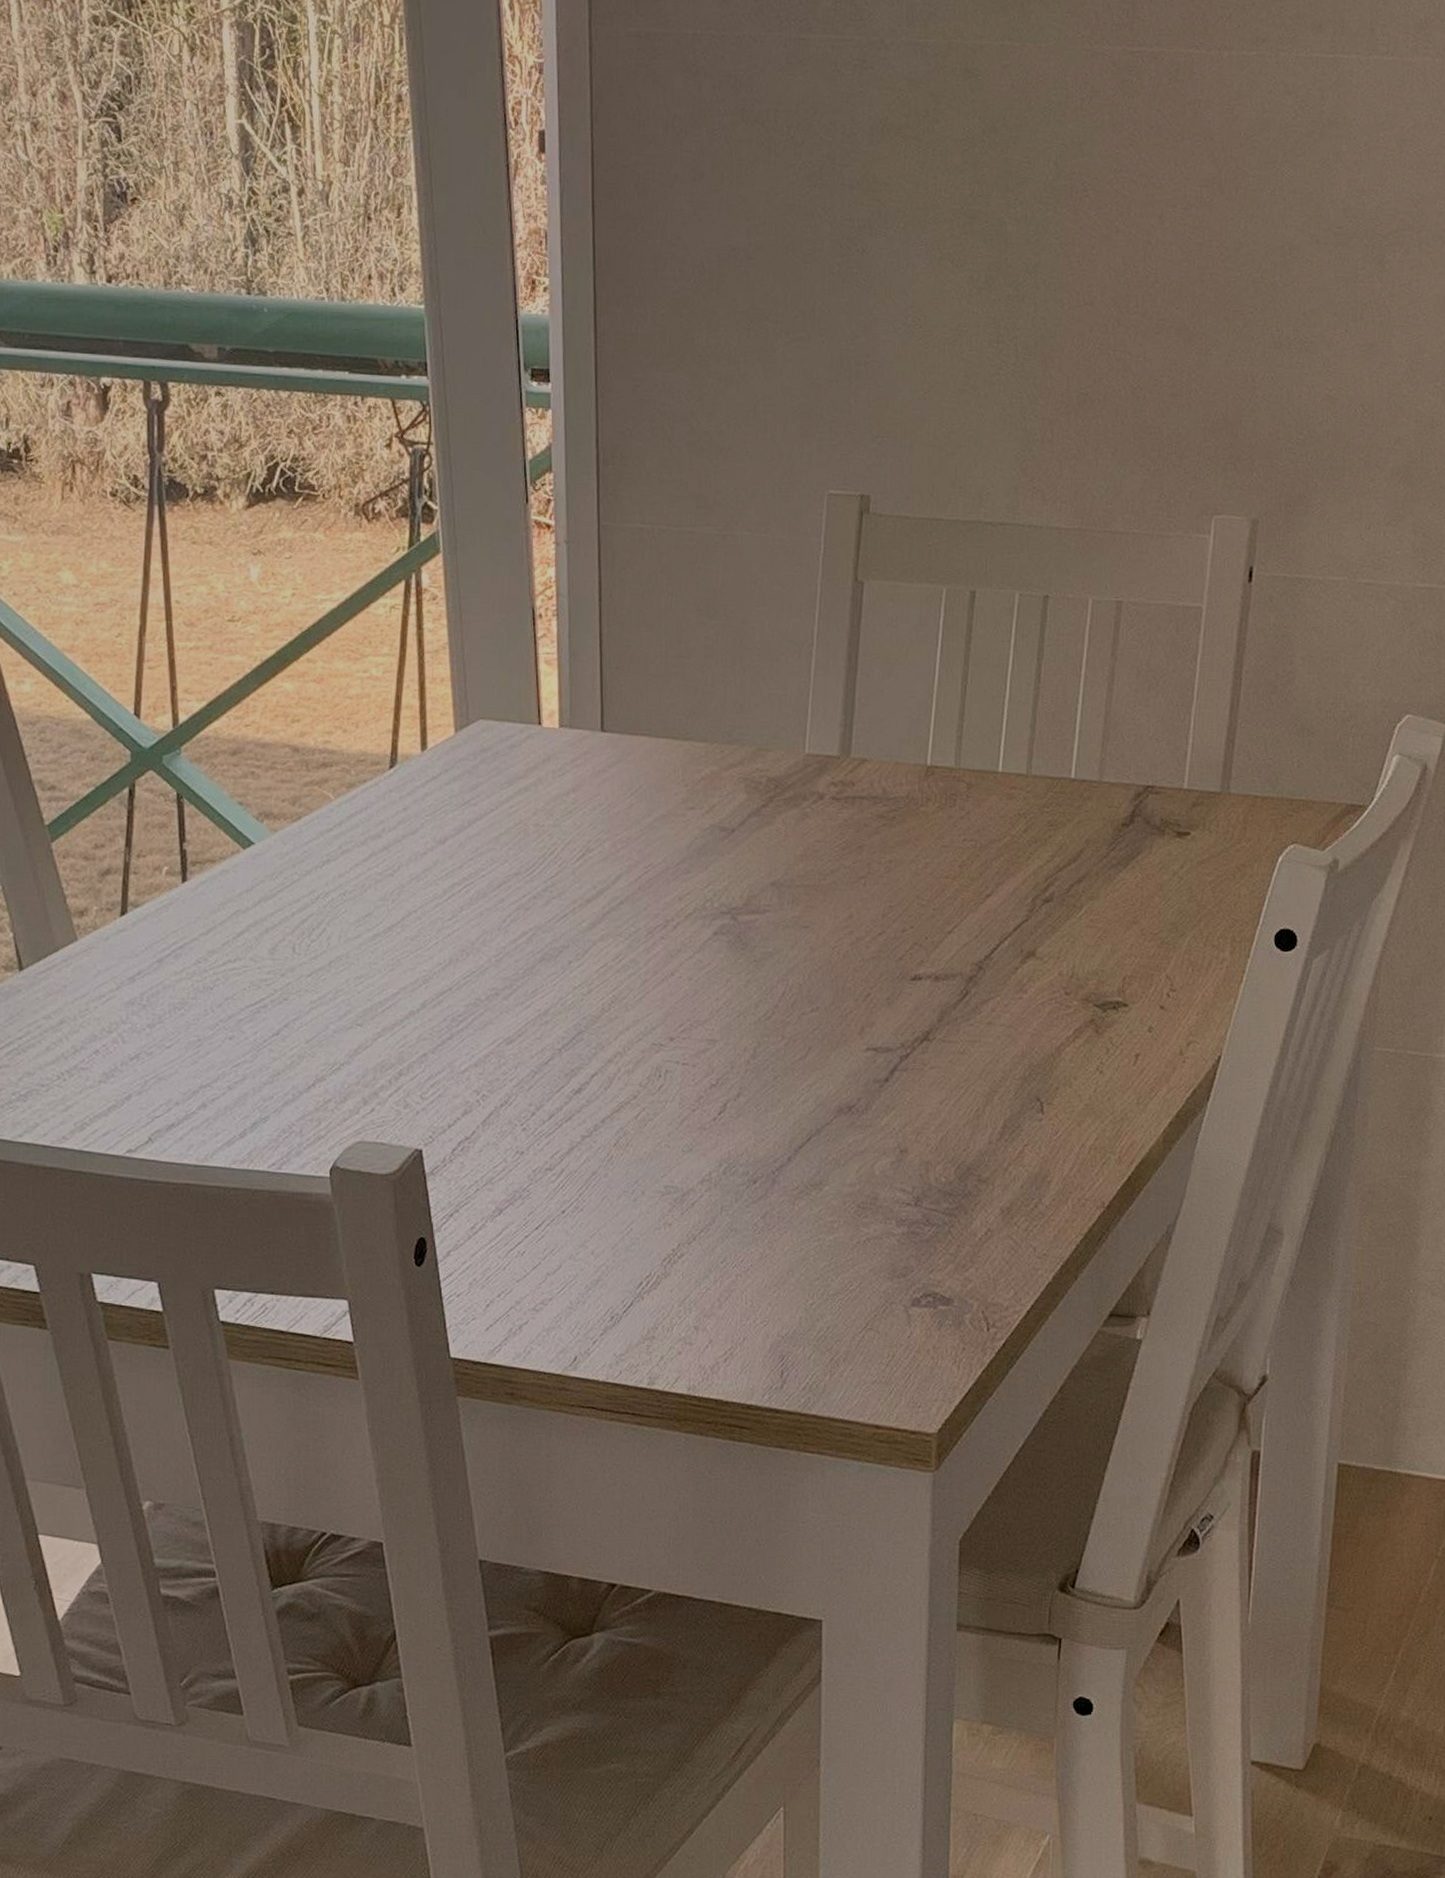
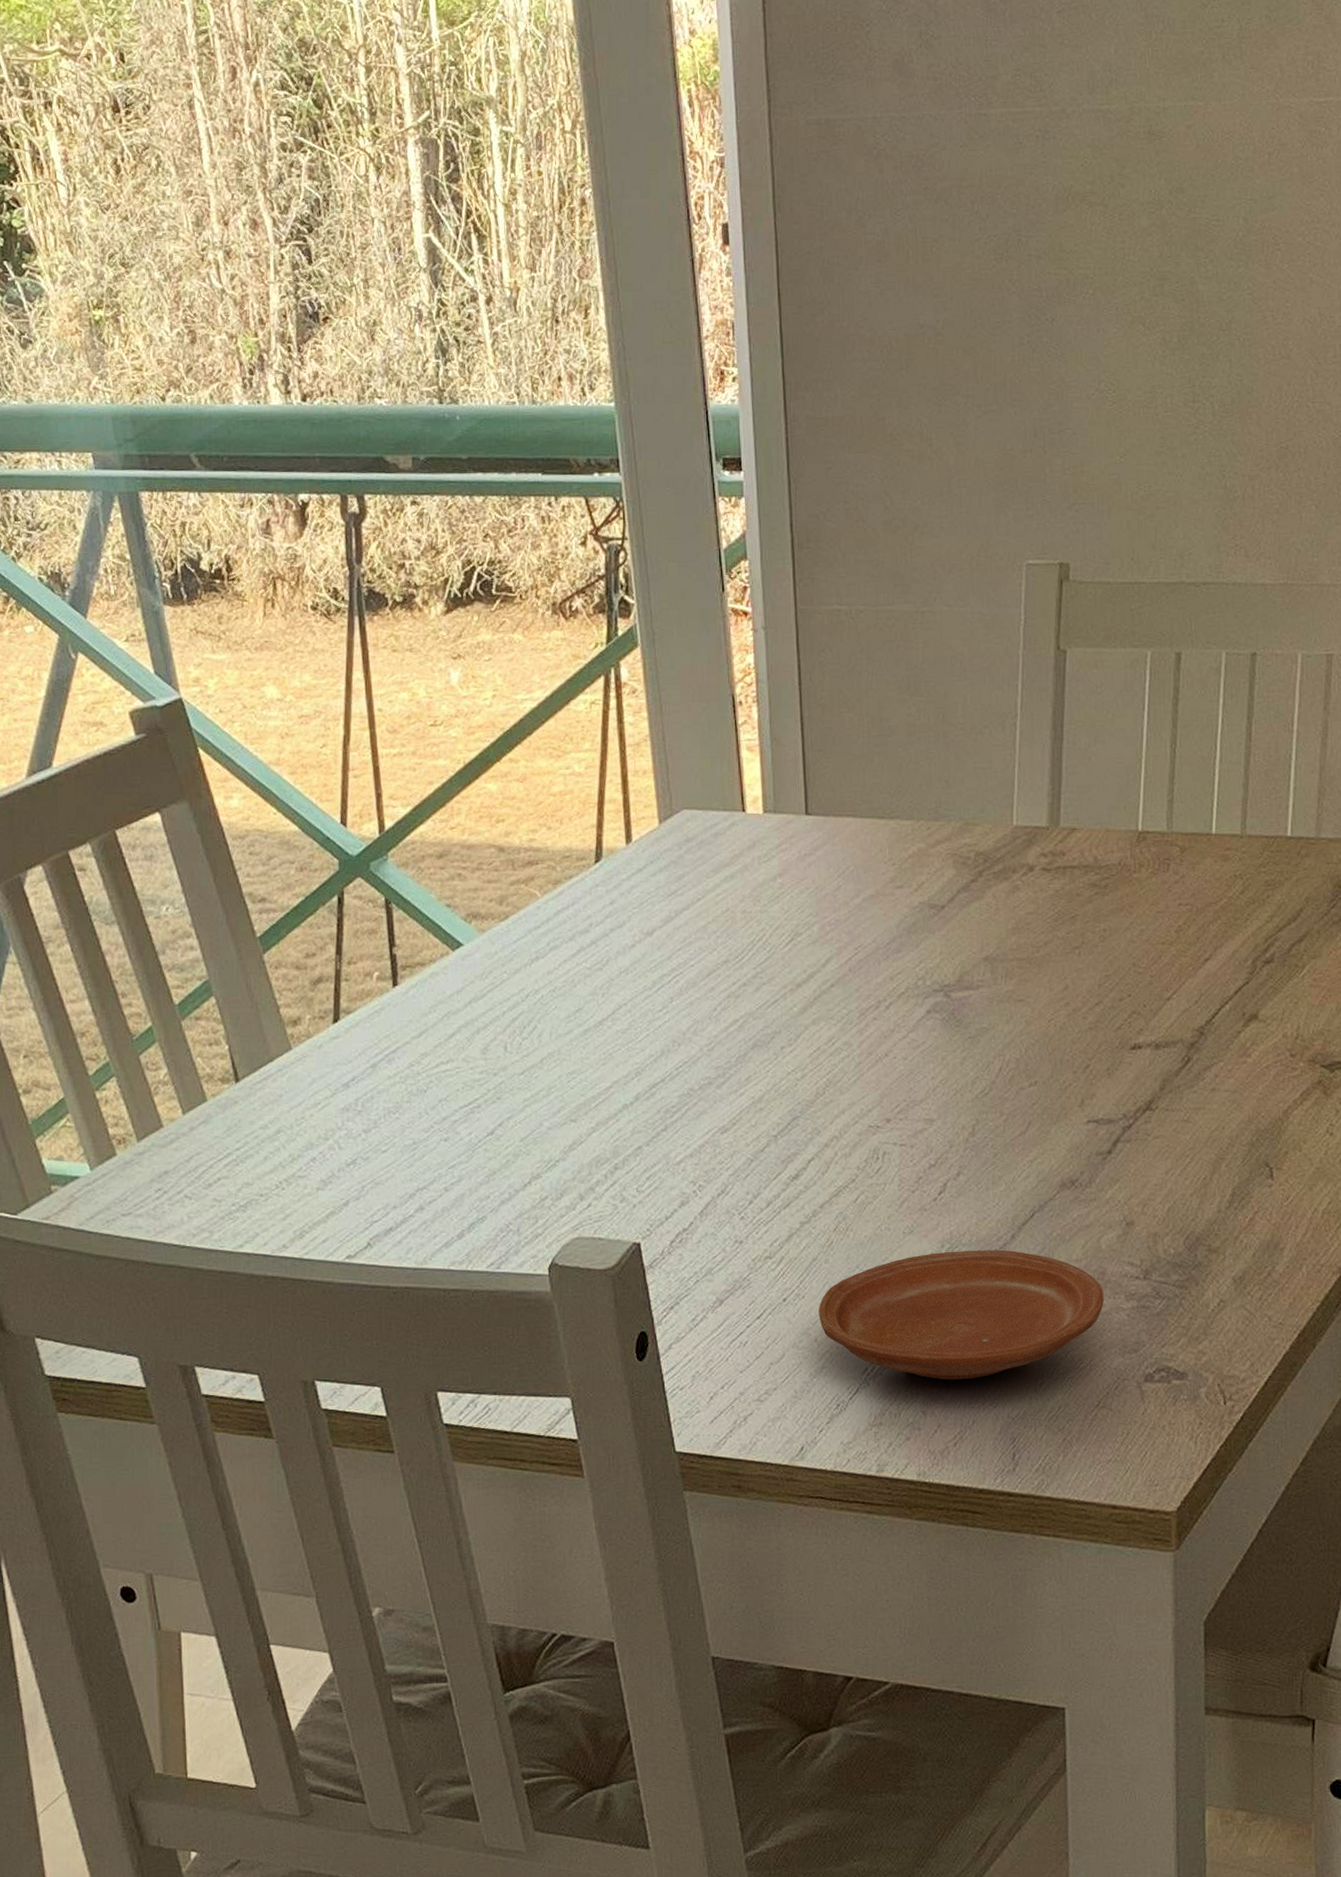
plate: none [596,1170,875,1298] -> present [818,1250,1104,1380]

